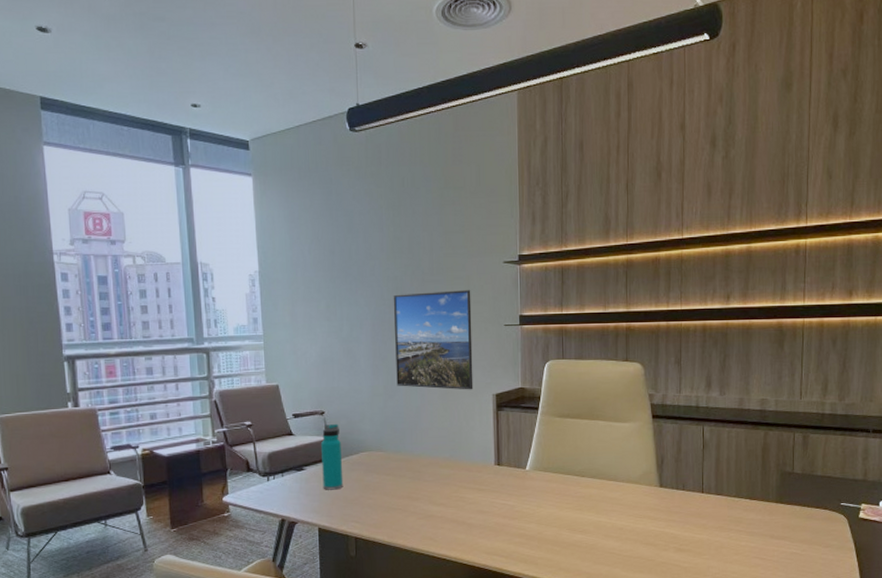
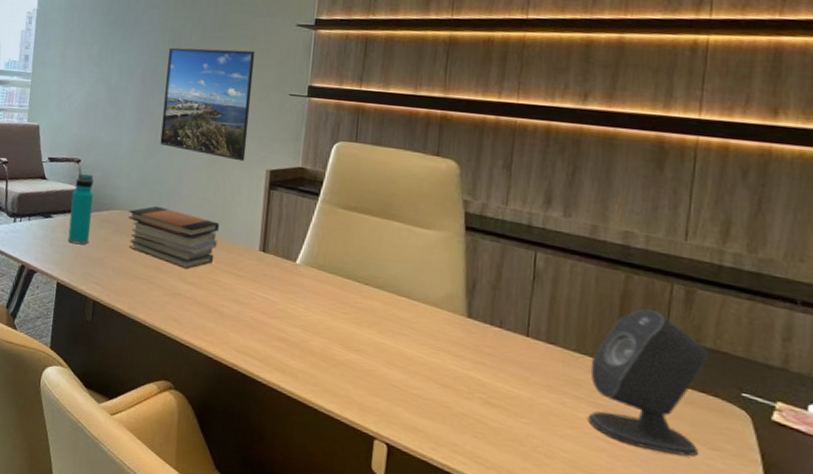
book stack: none [377,442,459,493] -> present [128,206,219,269]
speaker: none [746,455,820,557] -> present [587,309,709,457]

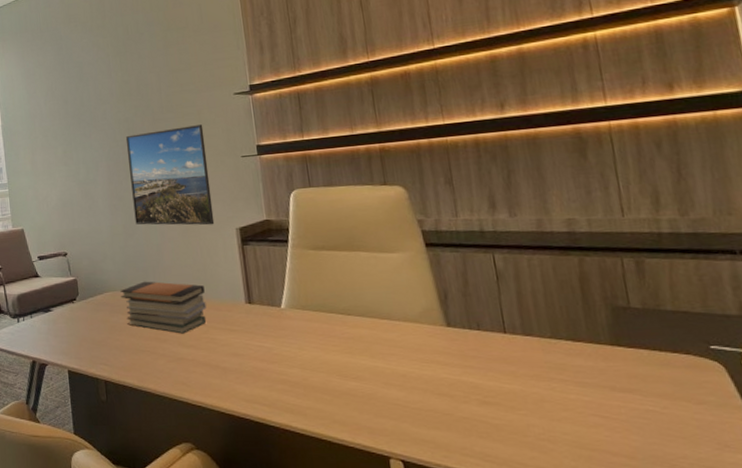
water bottle: present [68,173,94,245] -> none [66,264,90,332]
speaker: present [587,309,709,457] -> none [567,286,686,416]

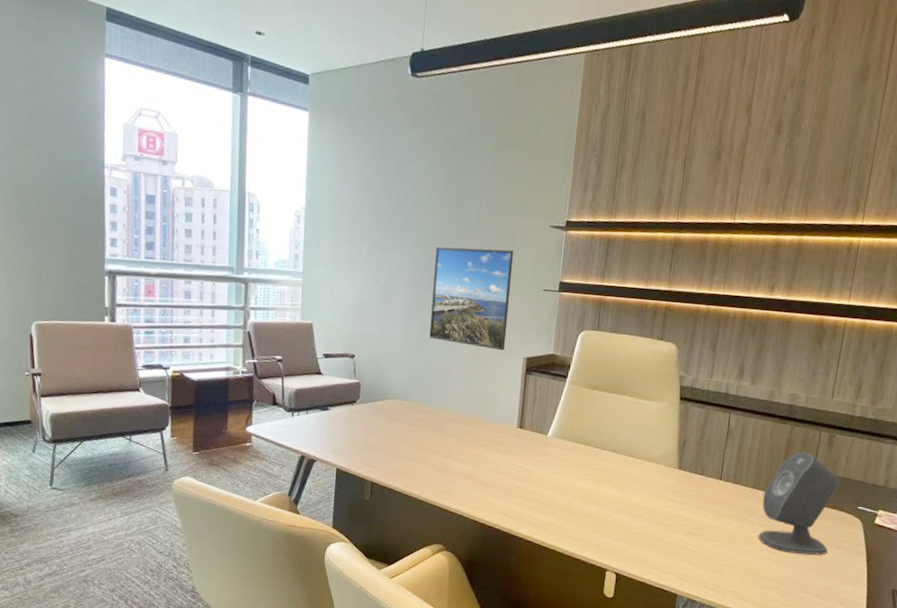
book stack: present [120,281,207,334] -> none [401,394,483,448]
speaker: none [567,286,686,416] -> present [758,452,840,555]

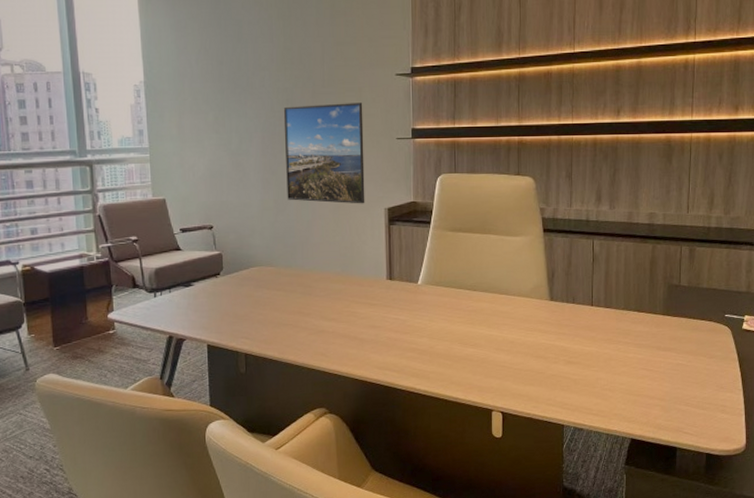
speaker: present [758,452,840,555] -> none [634,268,705,369]

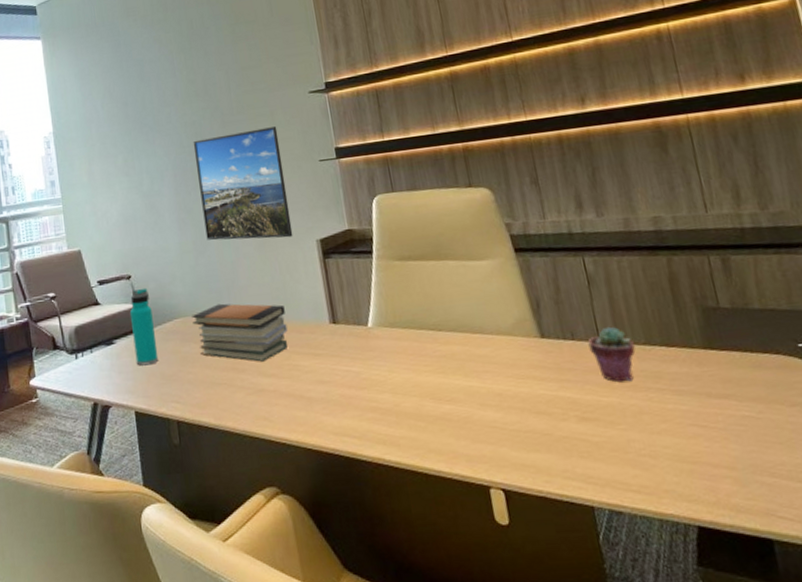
water bottle: none [210,238,233,306] -> present [130,287,159,366]
book stack: none [267,257,350,308] -> present [192,303,288,362]
potted succulent: none [584,294,616,337] -> present [588,326,636,383]

